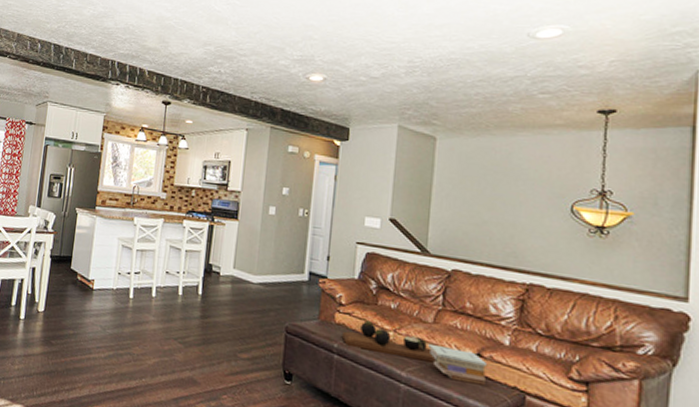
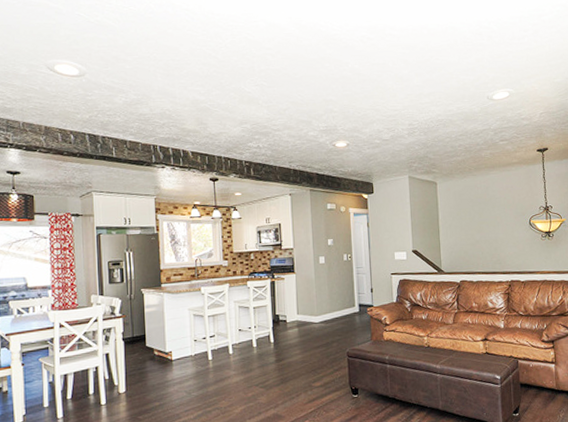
decorative tray: present [341,321,438,363] -> none [390,333,460,356]
books: present [427,344,488,386] -> none [451,338,493,362]

